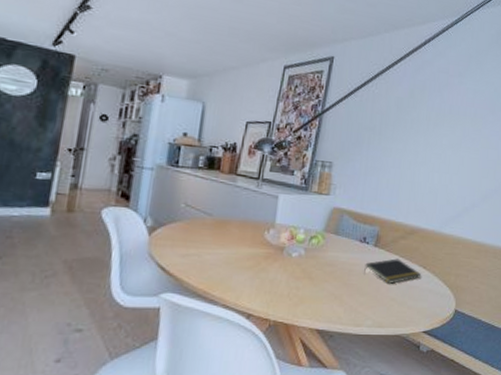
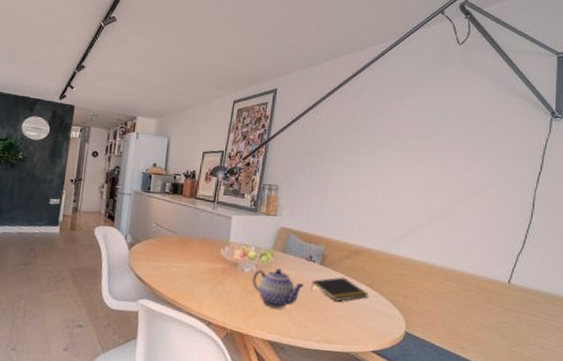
teapot: none [300,252,357,295] -> present [252,268,304,309]

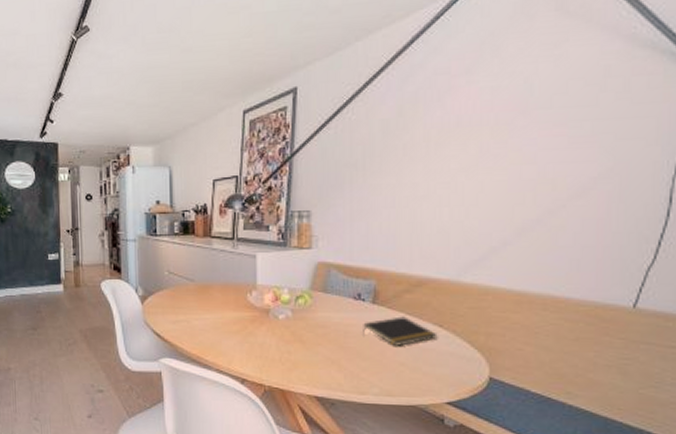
teapot: present [252,268,304,309] -> none [289,312,353,359]

